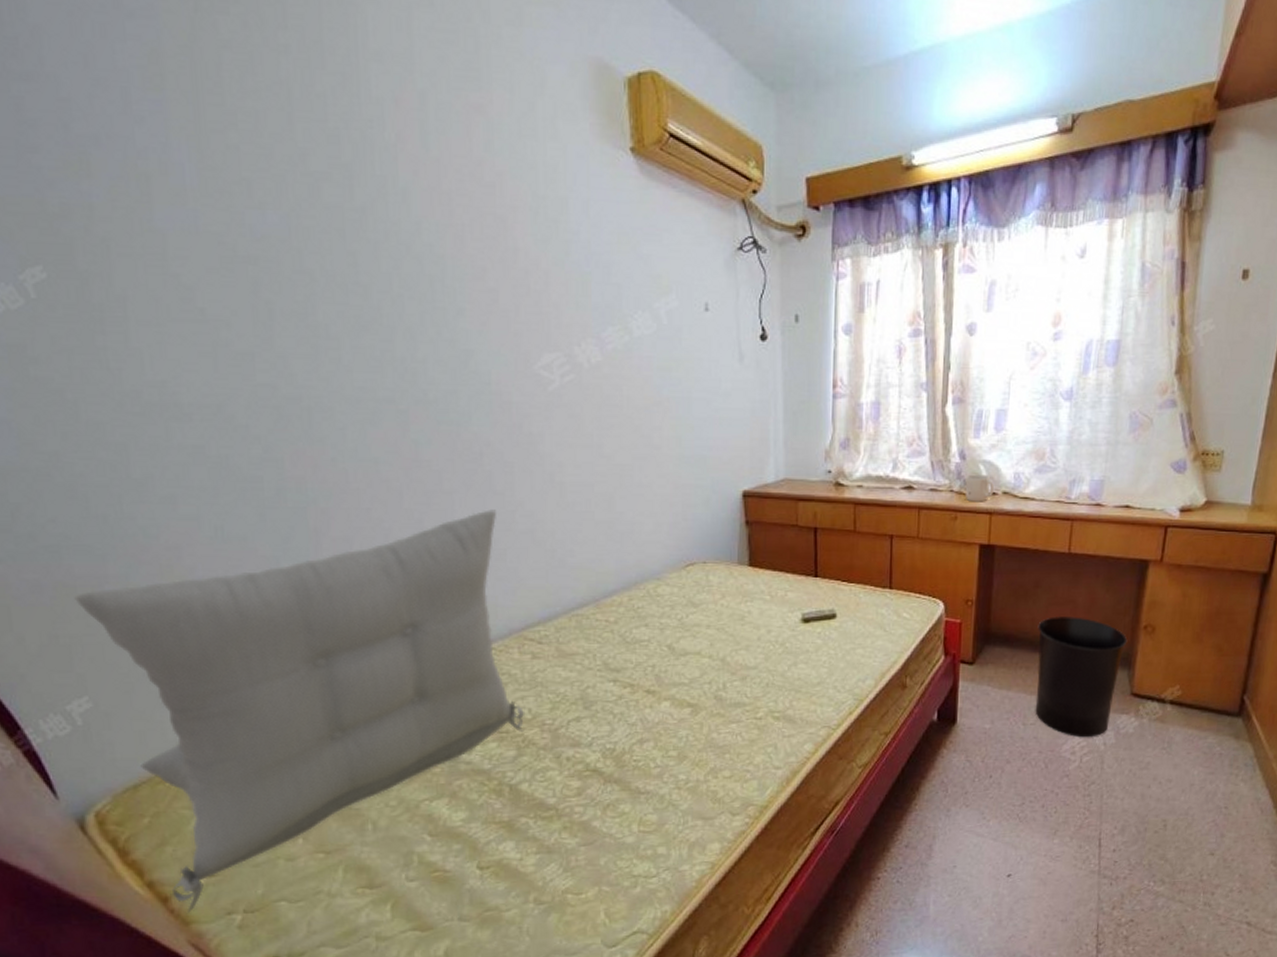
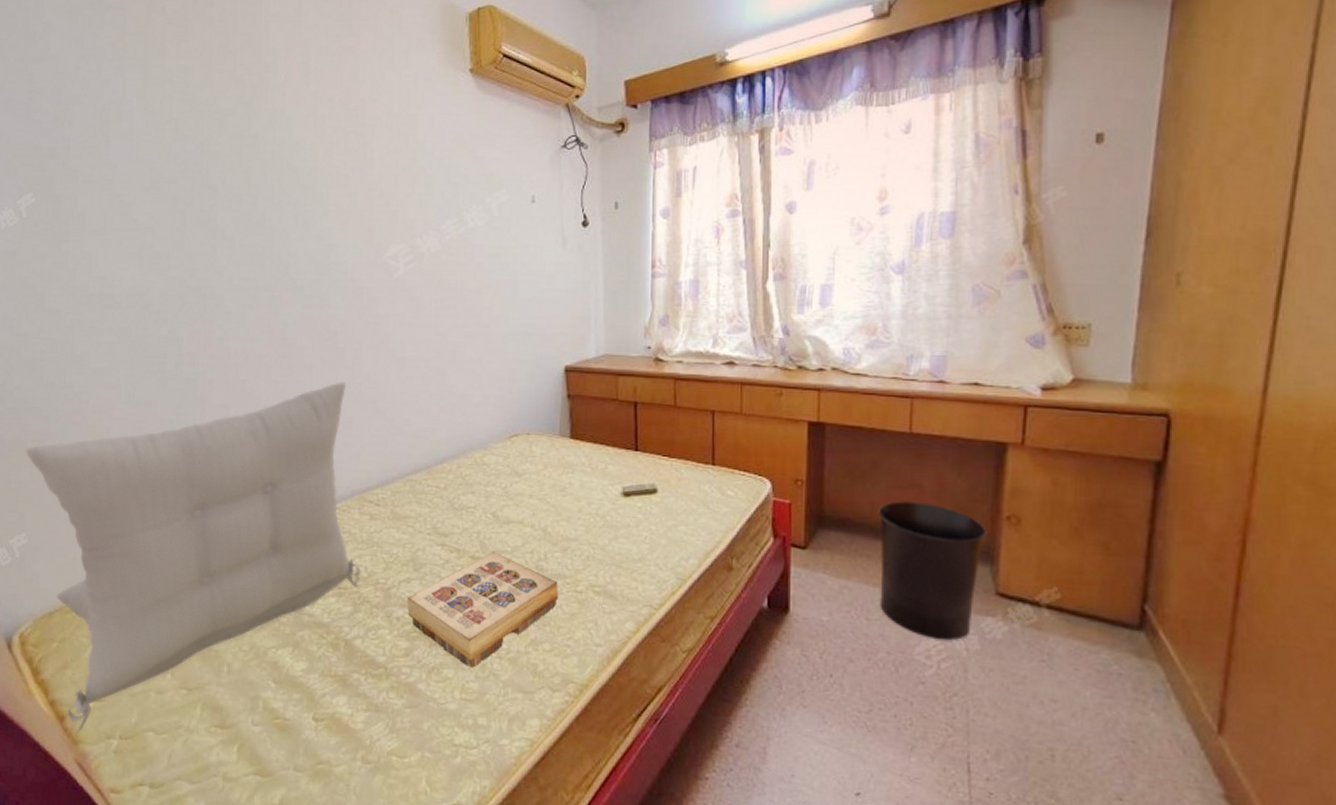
book: none [577,684,737,801] -> present [406,551,558,668]
mug: present [964,474,995,502] -> none [790,350,822,378]

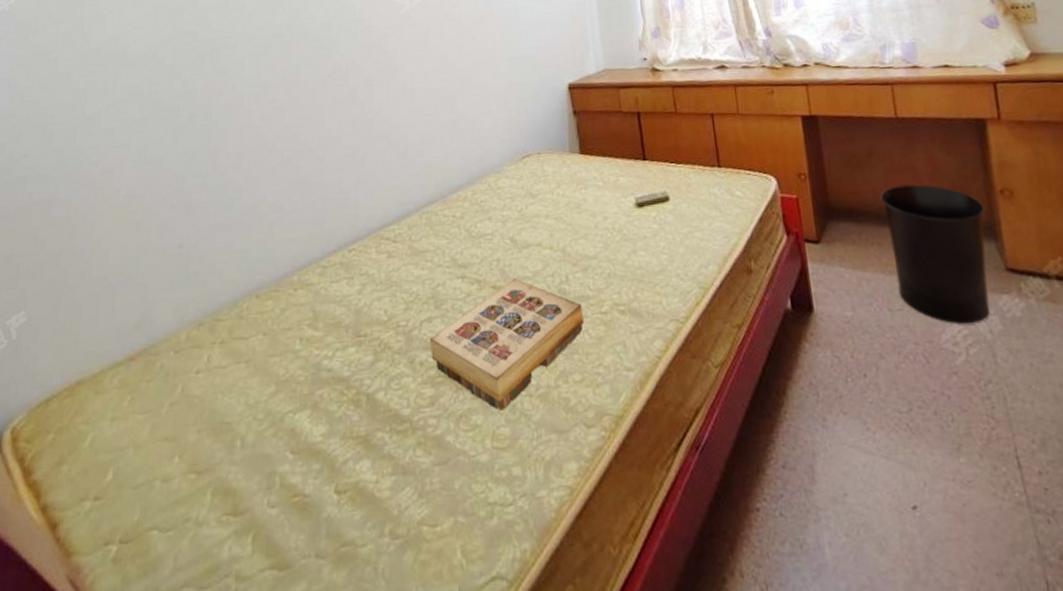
seat cushion: present [25,382,361,733] -> none [29,119,381,542]

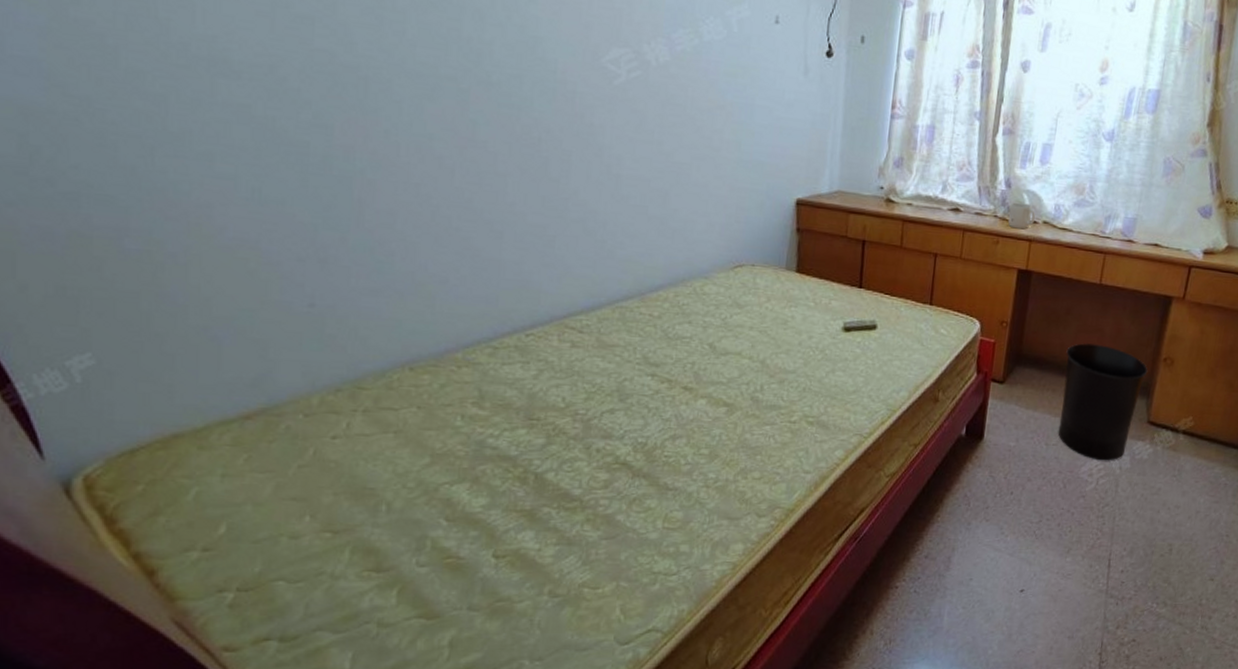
book: present [429,279,584,411] -> none [609,382,773,498]
mug: none [774,48,806,75] -> present [1007,202,1036,230]

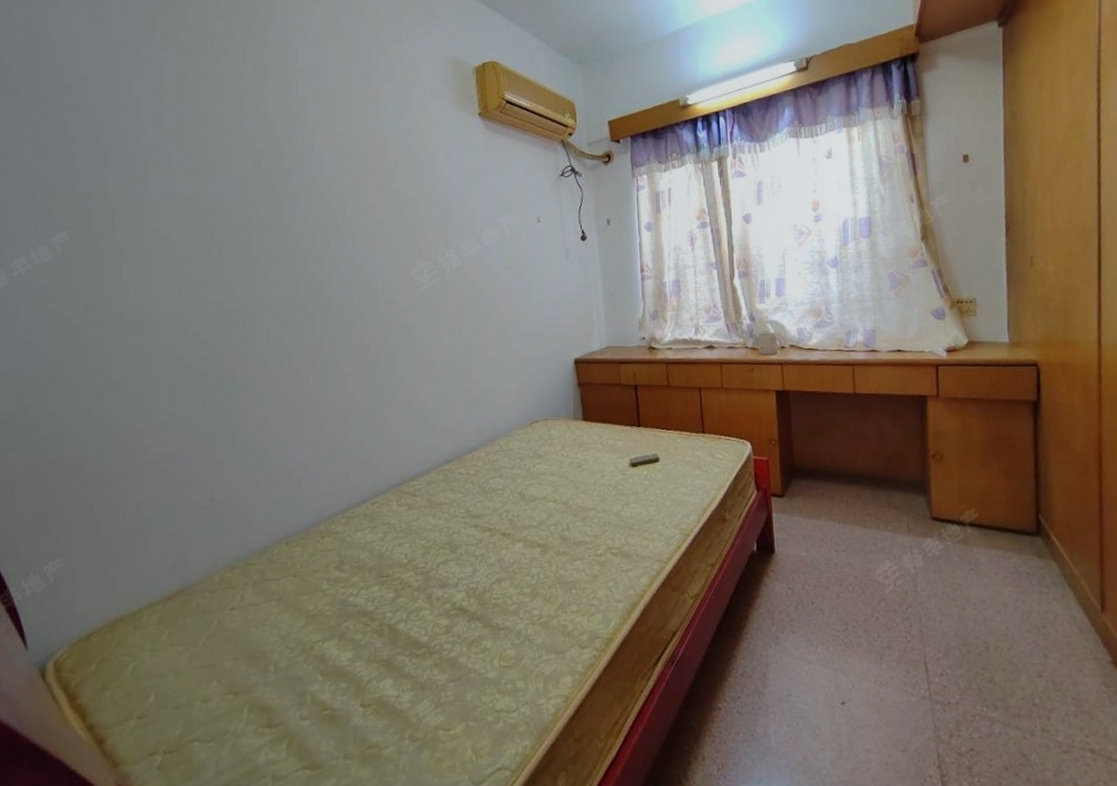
waste bin: present [1058,343,1148,460] -> none [836,449,920,561]

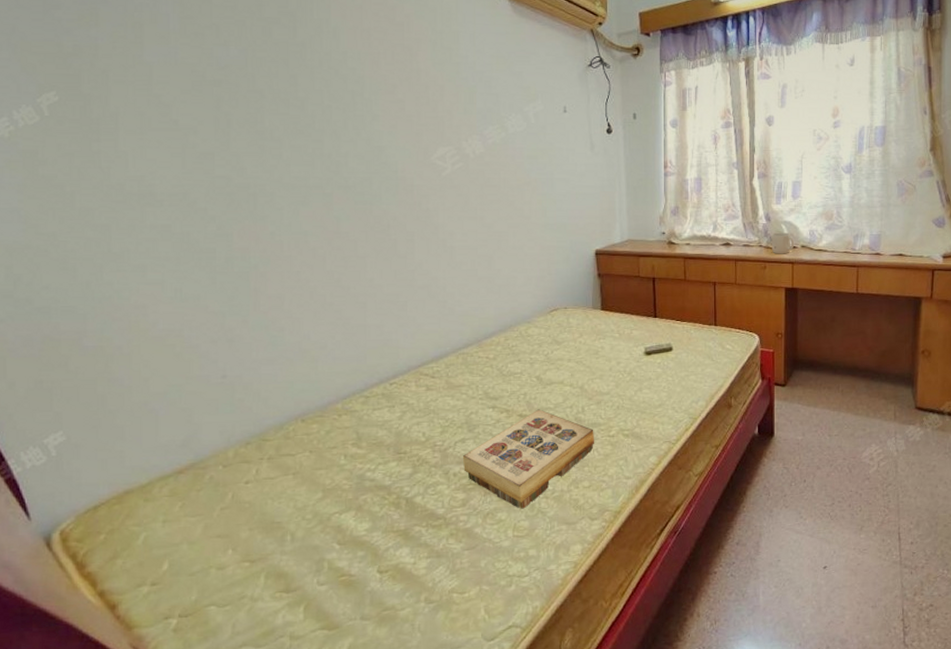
book: none [445,527,581,636] -> present [462,409,594,509]

